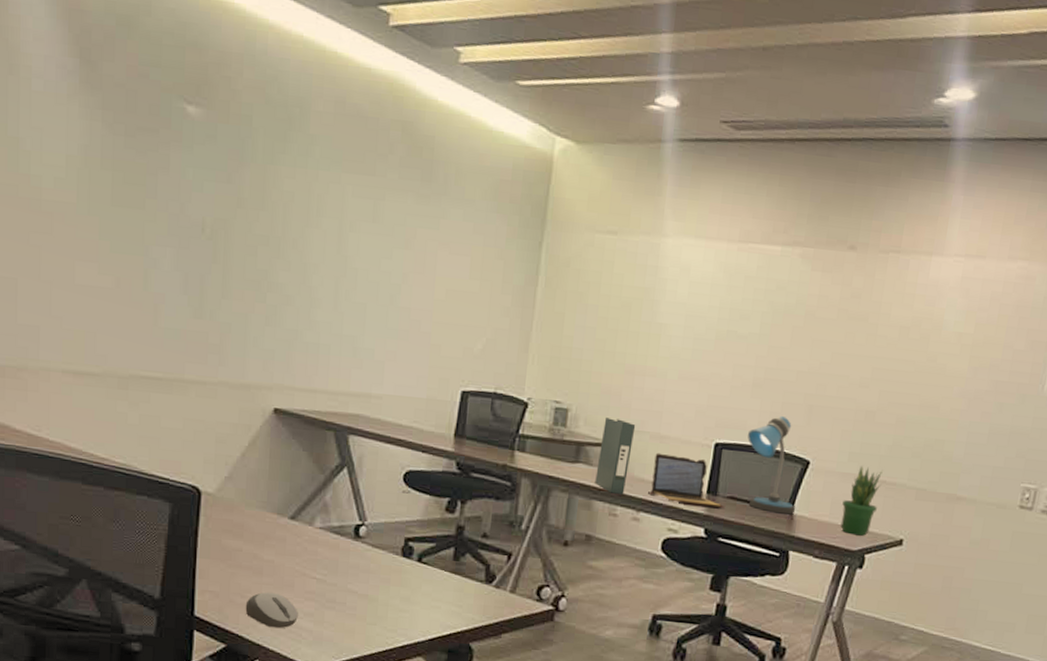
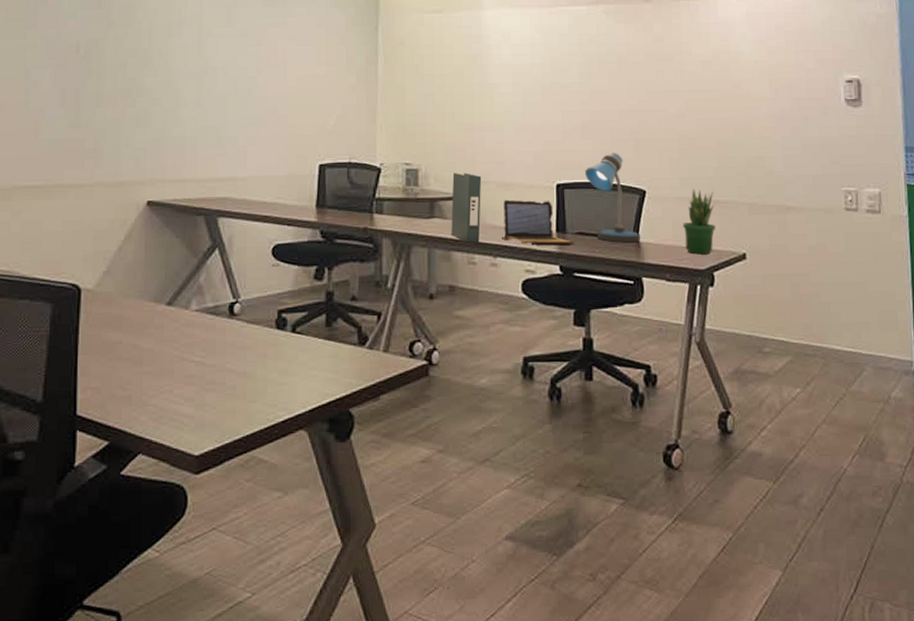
computer mouse: present [245,592,298,628] -> none [127,381,179,418]

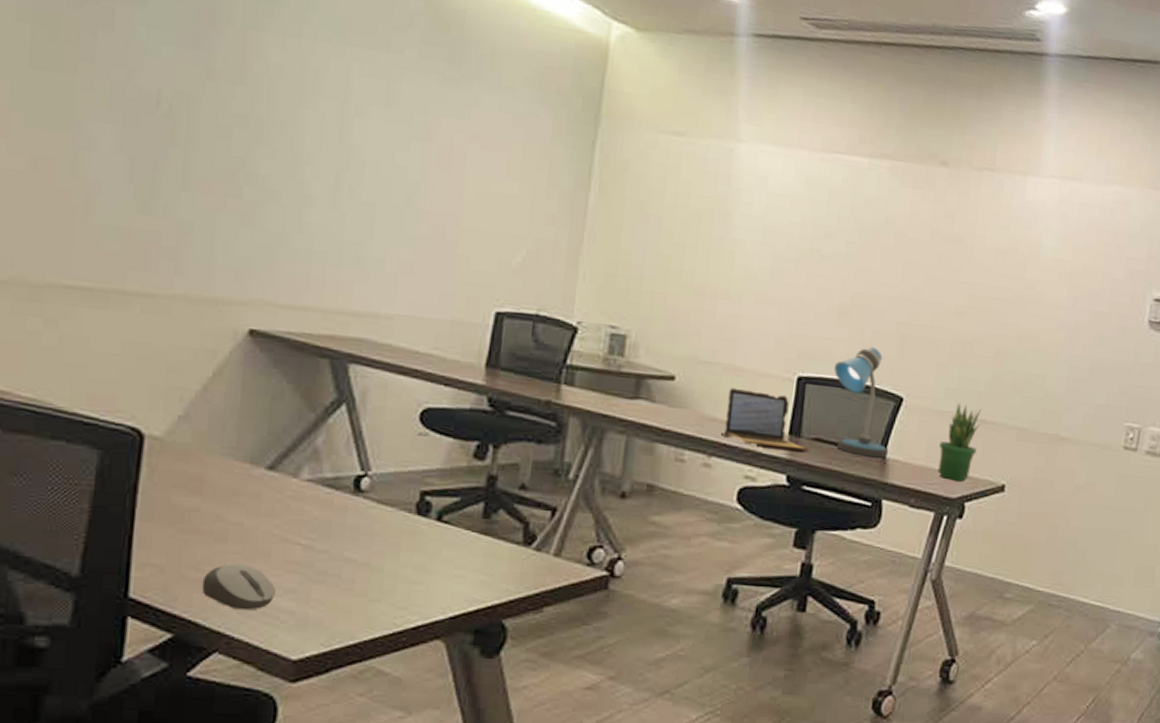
computer mouse: none [127,381,179,418] -> present [201,563,276,610]
binder: present [451,173,482,243] -> none [658,346,707,436]

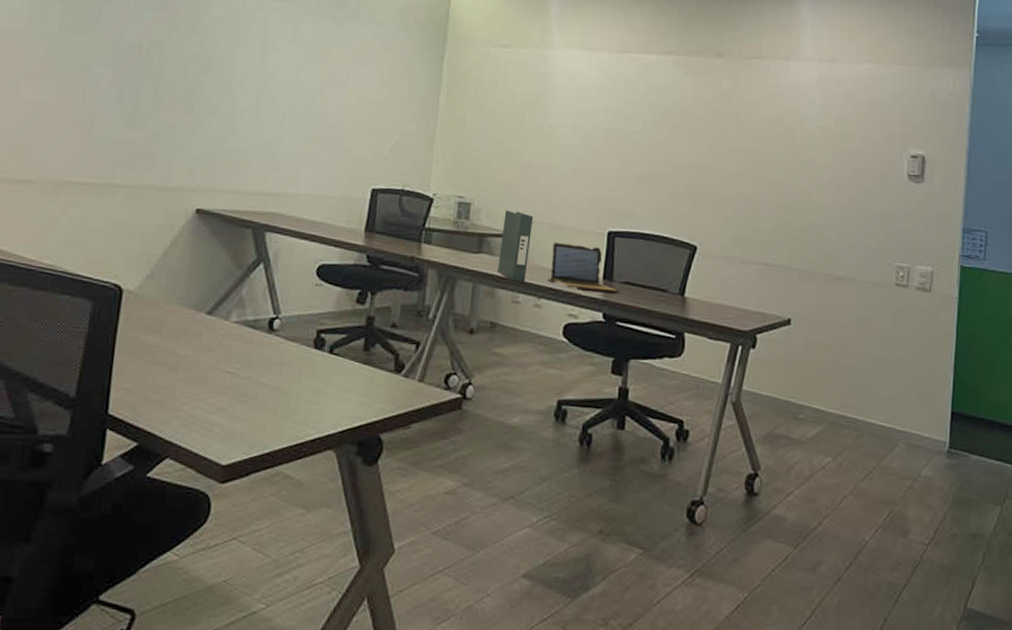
computer mouse: present [201,563,276,610] -> none [159,387,211,425]
binder: none [658,346,707,436] -> present [497,210,534,282]
desk lamp: present [834,347,889,459] -> none [638,205,688,298]
planter: present [937,403,982,482] -> none [731,250,766,316]

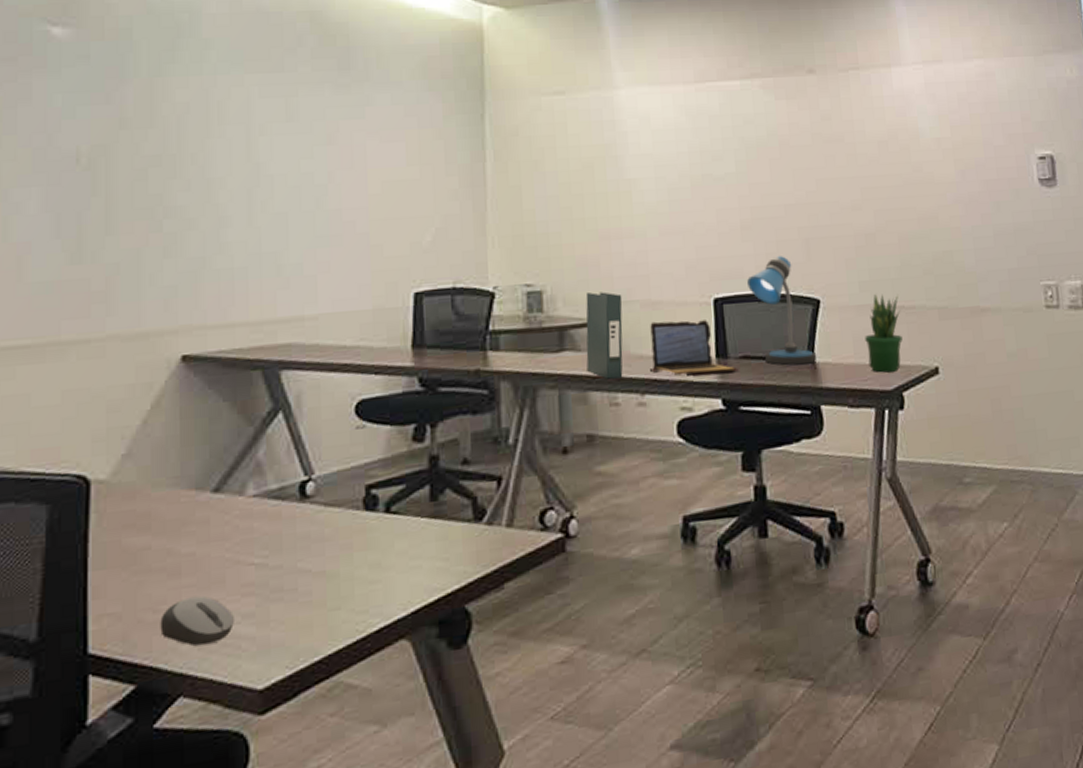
computer mouse: none [159,387,211,425] -> present [160,595,234,646]
desk lamp: none [638,205,688,298] -> present [747,256,818,366]
planter: none [731,250,766,316] -> present [865,294,903,373]

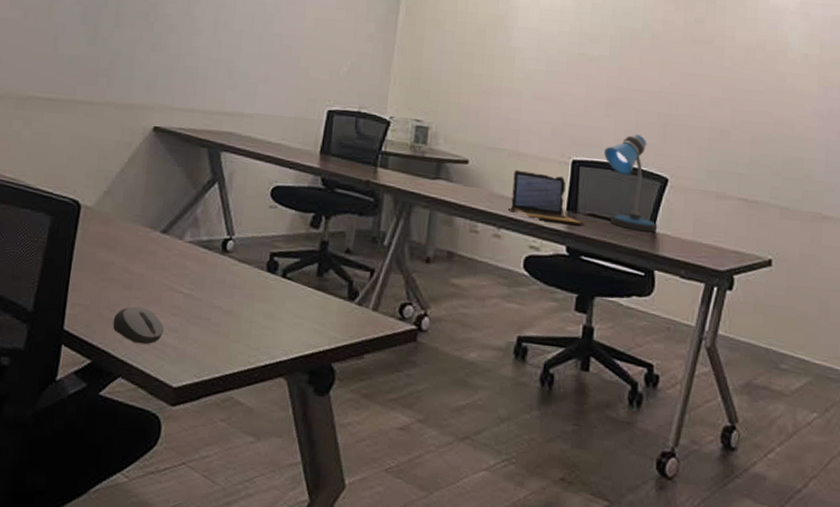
binder: present [585,291,623,379] -> none [455,135,494,211]
planter: present [865,294,903,373] -> none [705,184,744,256]

